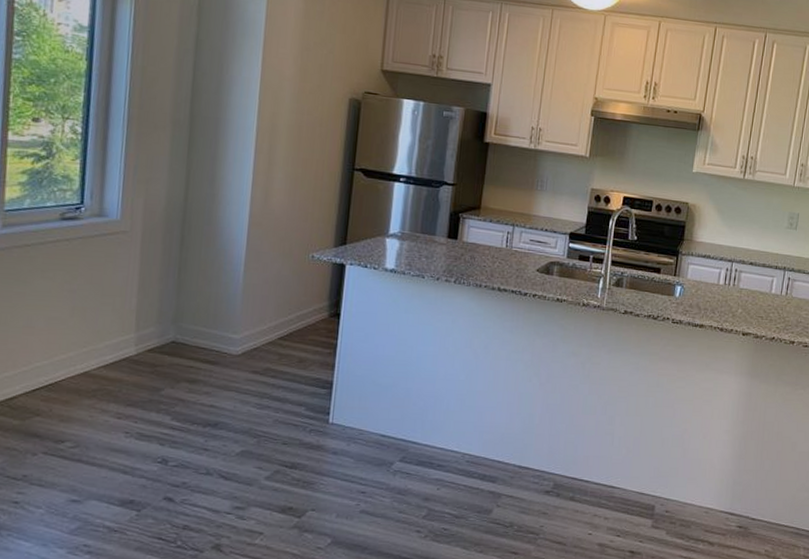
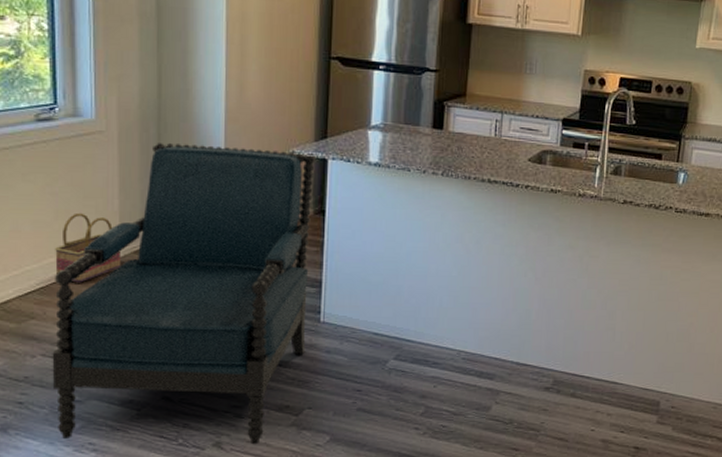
chair: none [52,243,335,548] -> present [52,142,317,445]
basket: none [66,310,135,380] -> present [55,212,122,283]

